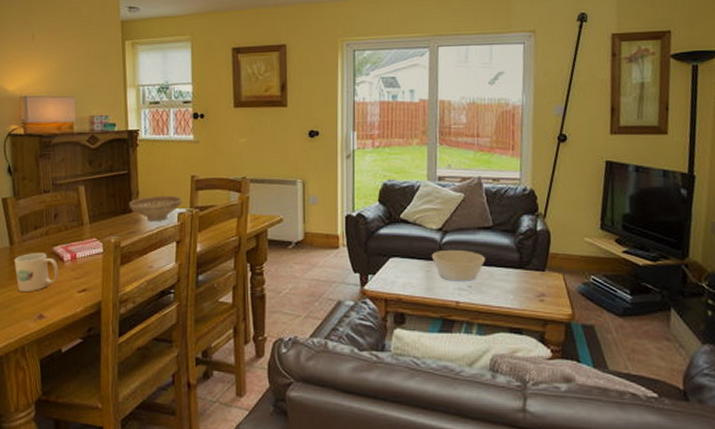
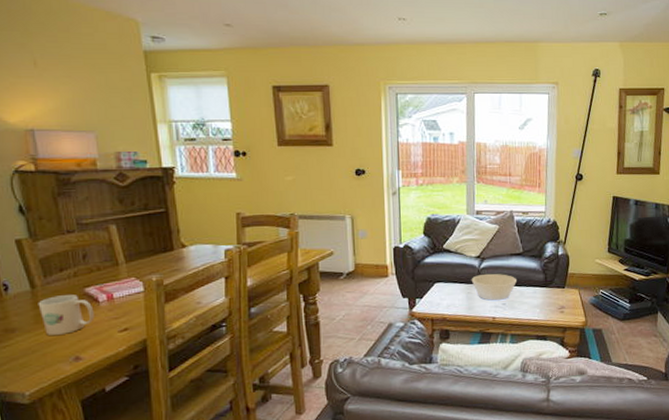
decorative bowl: present [129,195,182,221] -> none [169,232,228,259]

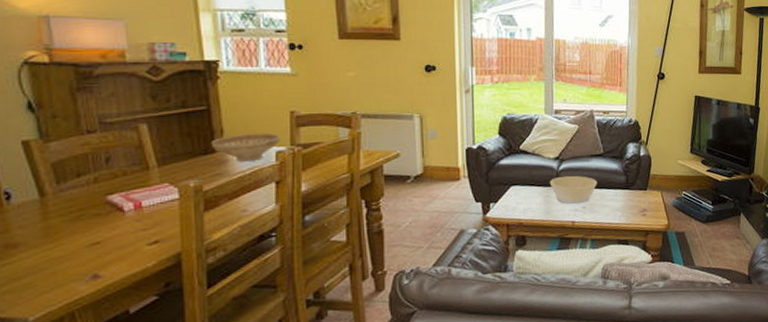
mug: present [38,295,94,335] -> none [48,203,118,251]
decorative bowl: none [169,232,228,259] -> present [211,132,280,162]

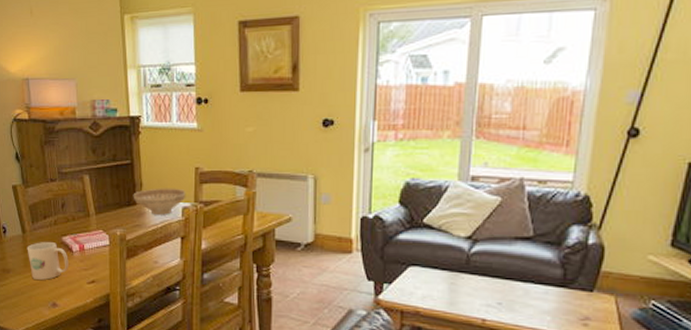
mug: none [48,203,118,251] -> present [27,242,68,280]
bowl: present [549,175,598,205] -> none [456,260,522,299]

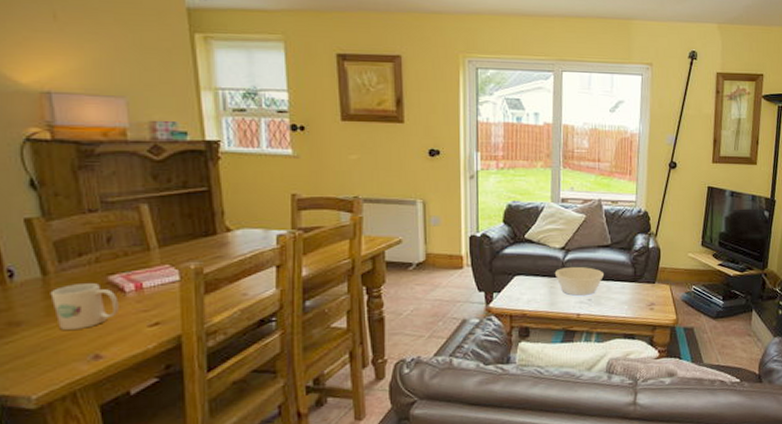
decorative bowl: present [133,188,186,215] -> none [211,215,281,244]
bowl: none [456,260,522,299] -> present [554,266,605,297]

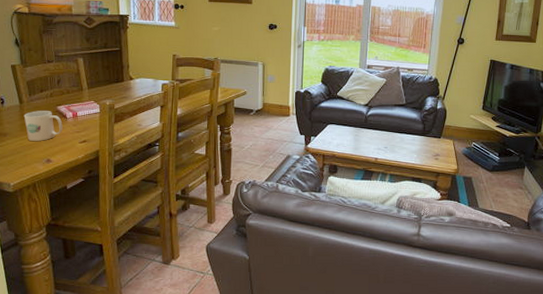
bowl: present [554,266,605,297] -> none [359,120,399,145]

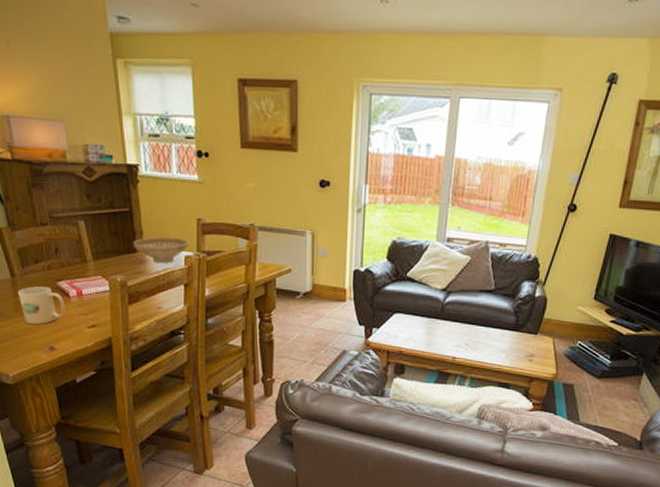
decorative bowl: none [121,69,165,90] -> present [133,236,188,263]

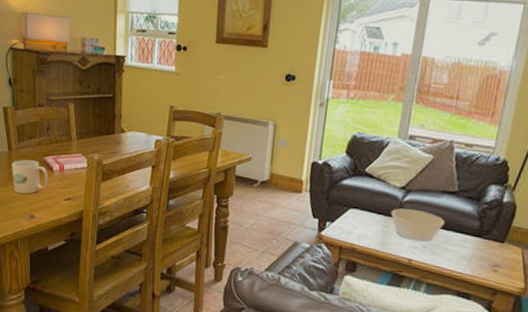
decorative bowl: present [133,236,188,263] -> none [112,121,160,146]
bowl: none [433,309,485,341] -> present [390,208,446,243]

